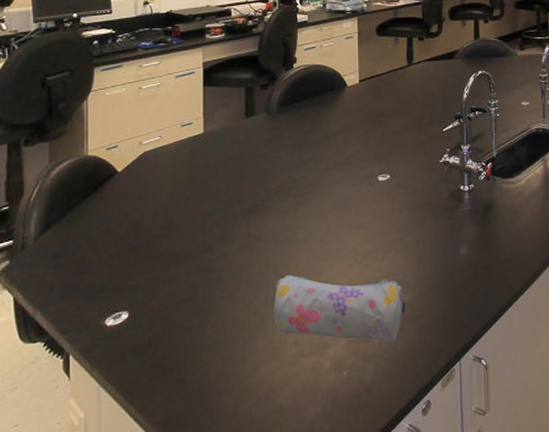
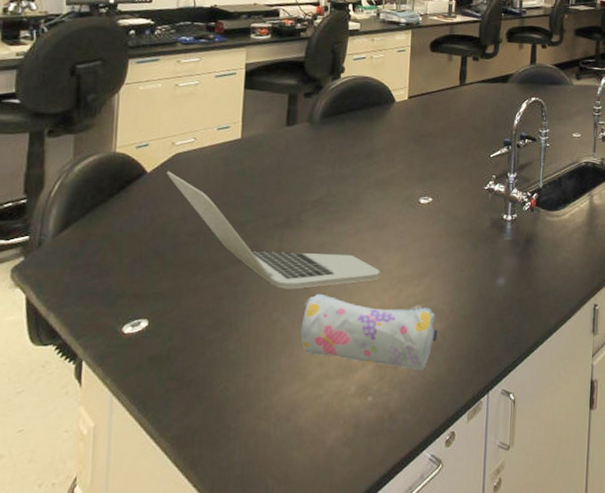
laptop: none [136,169,345,273] -> present [167,171,380,289]

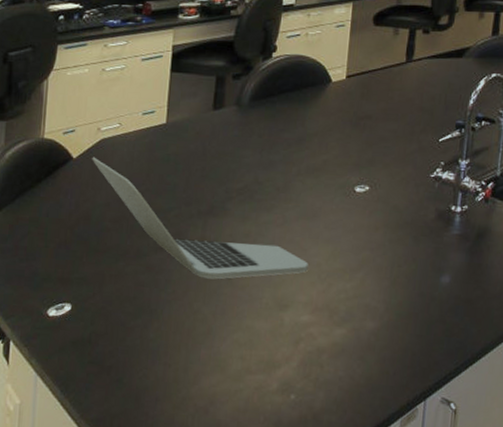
pencil case: present [300,294,438,370] -> none [221,285,370,371]

